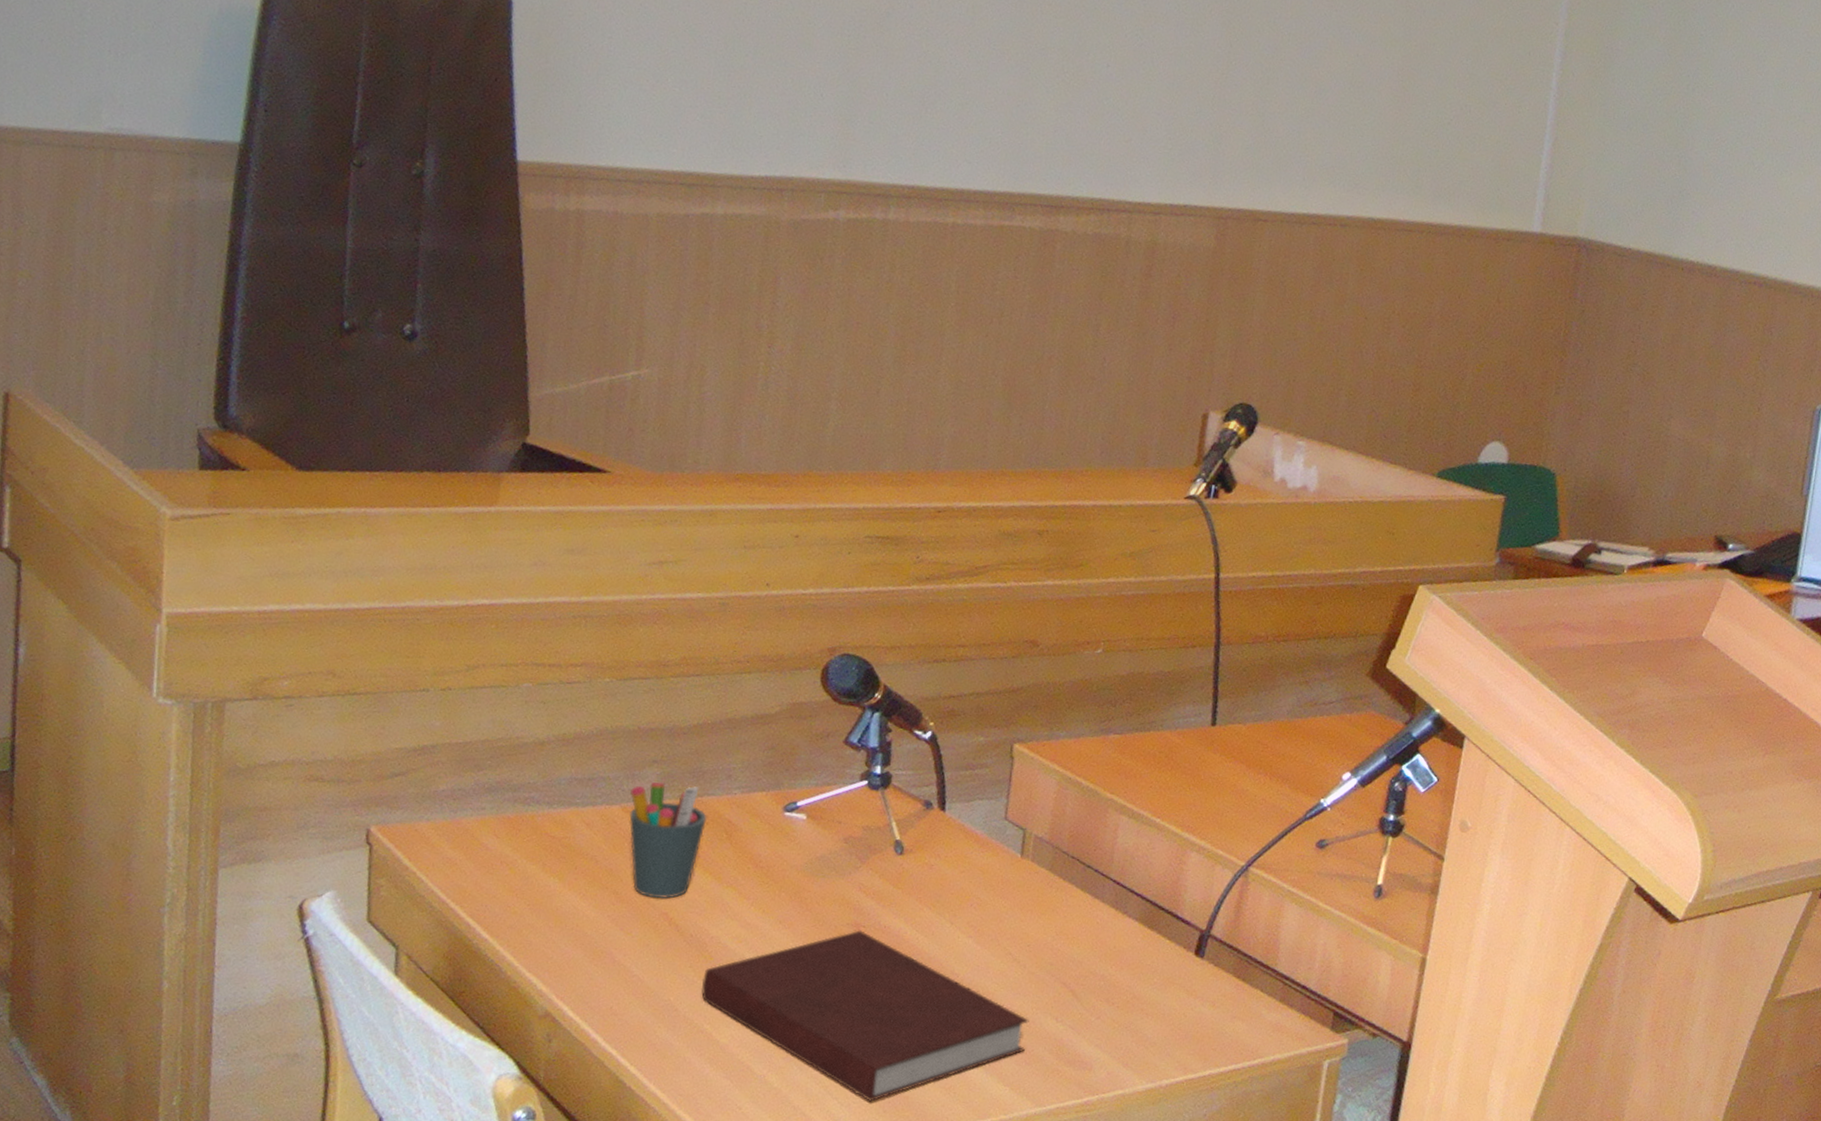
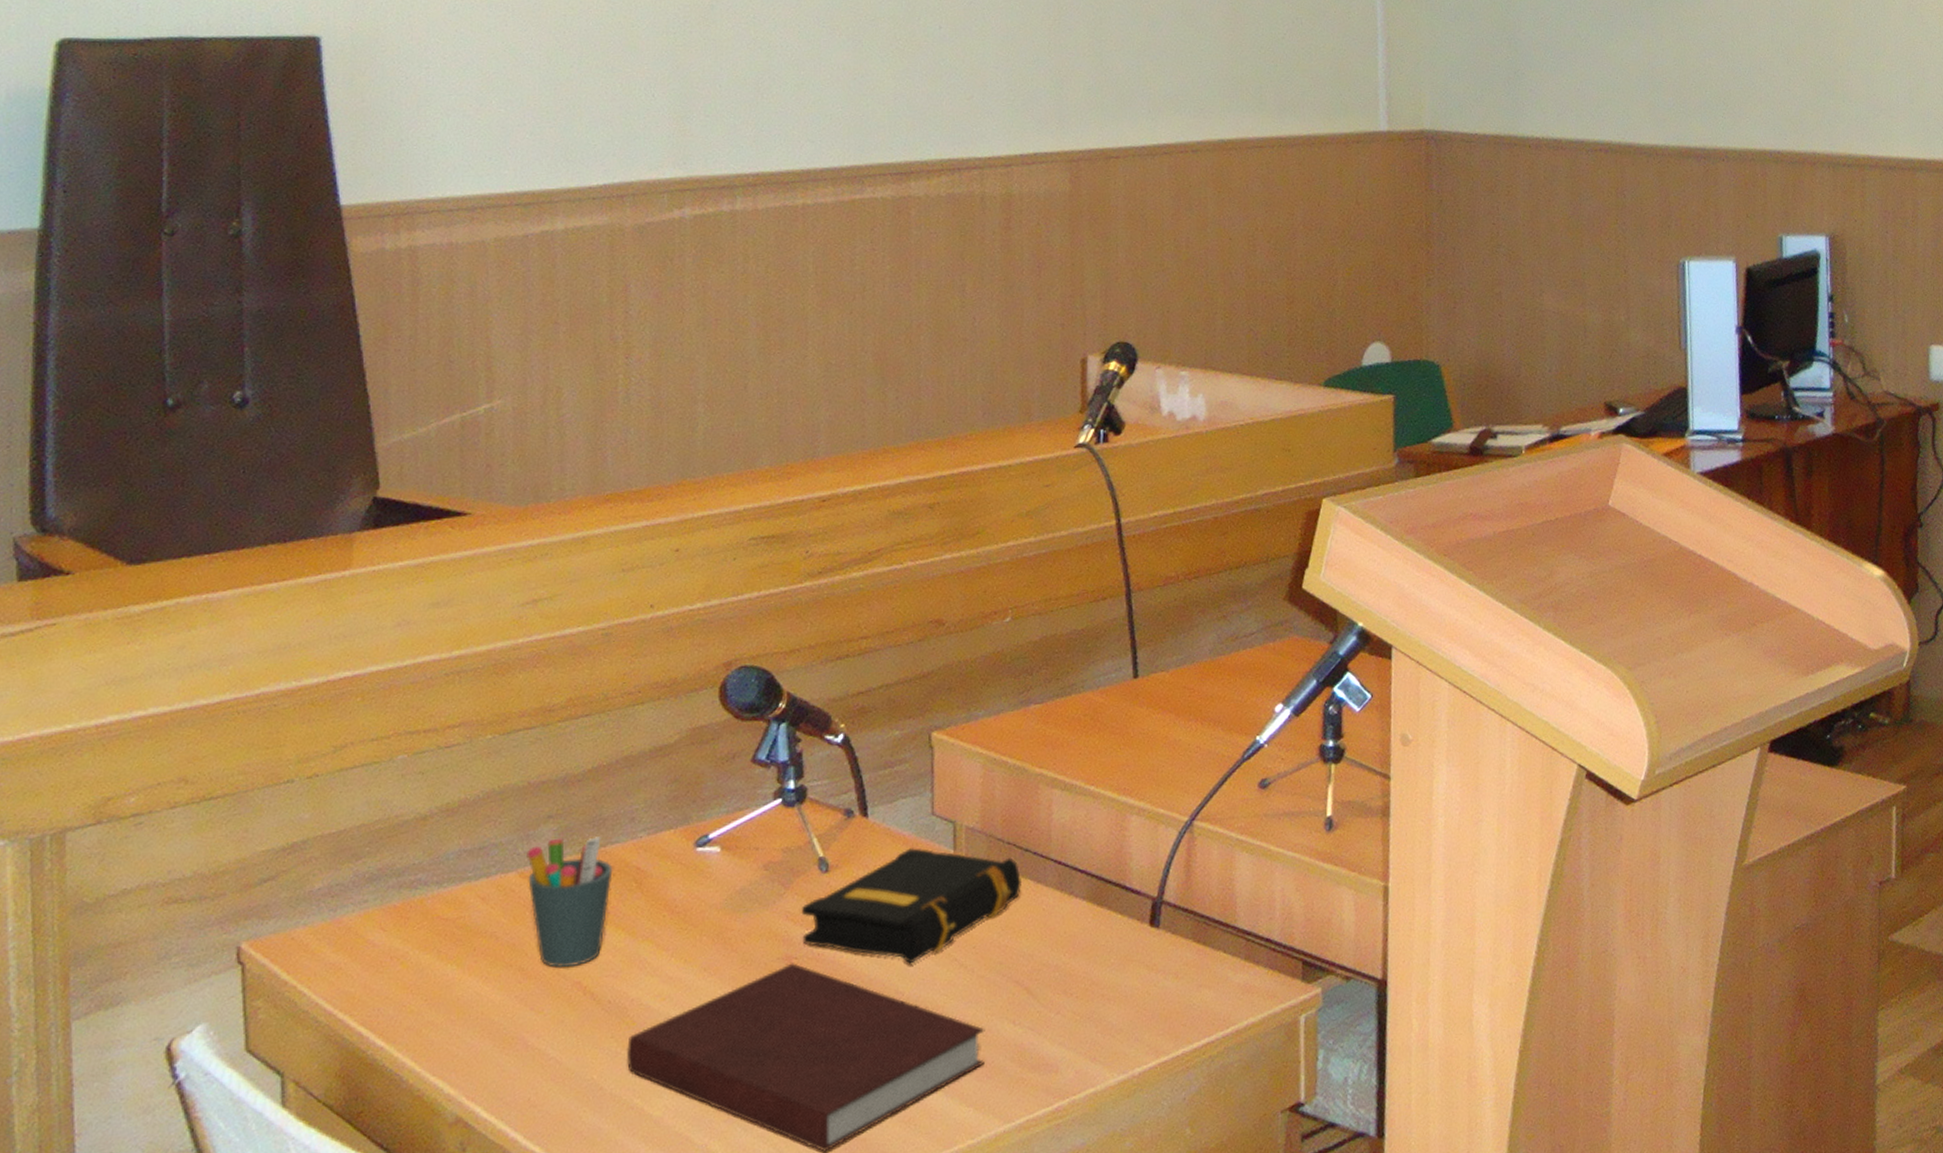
book: none [871,846,1081,950] -> present [802,848,1021,964]

